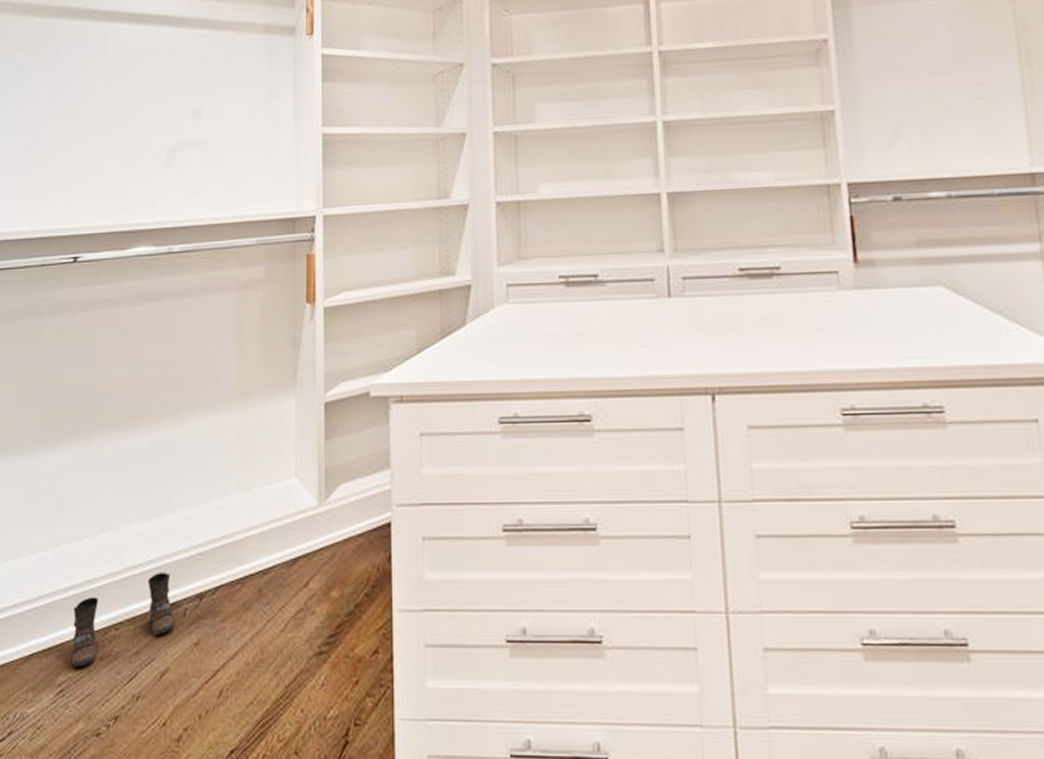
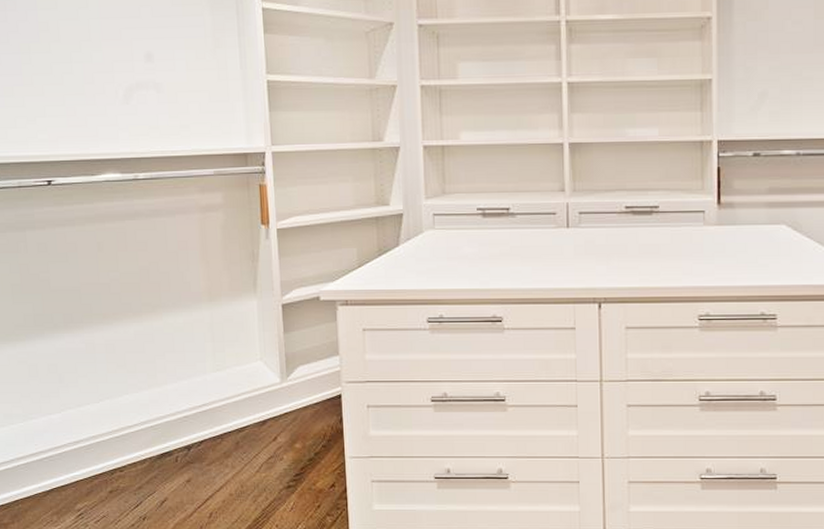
boots: present [71,572,174,667] -> none [83,430,169,498]

